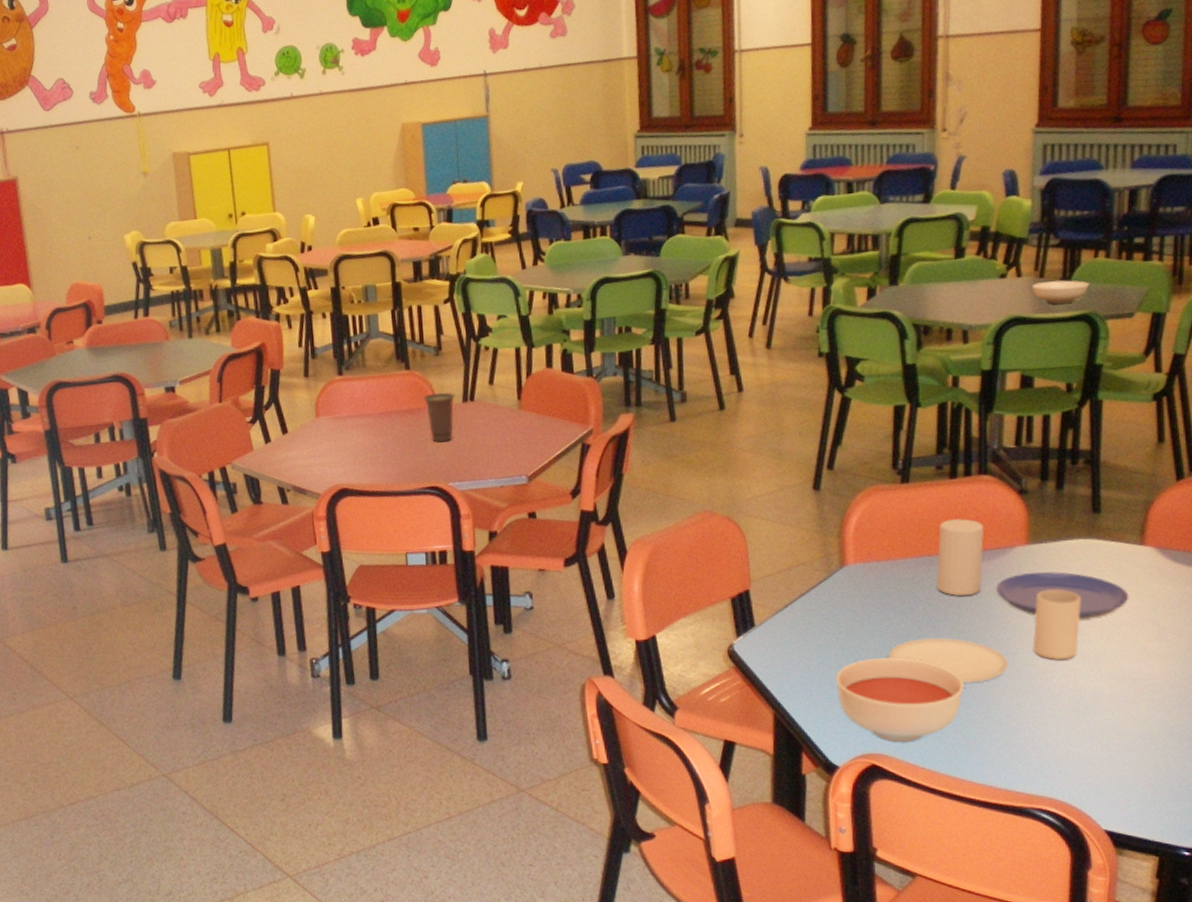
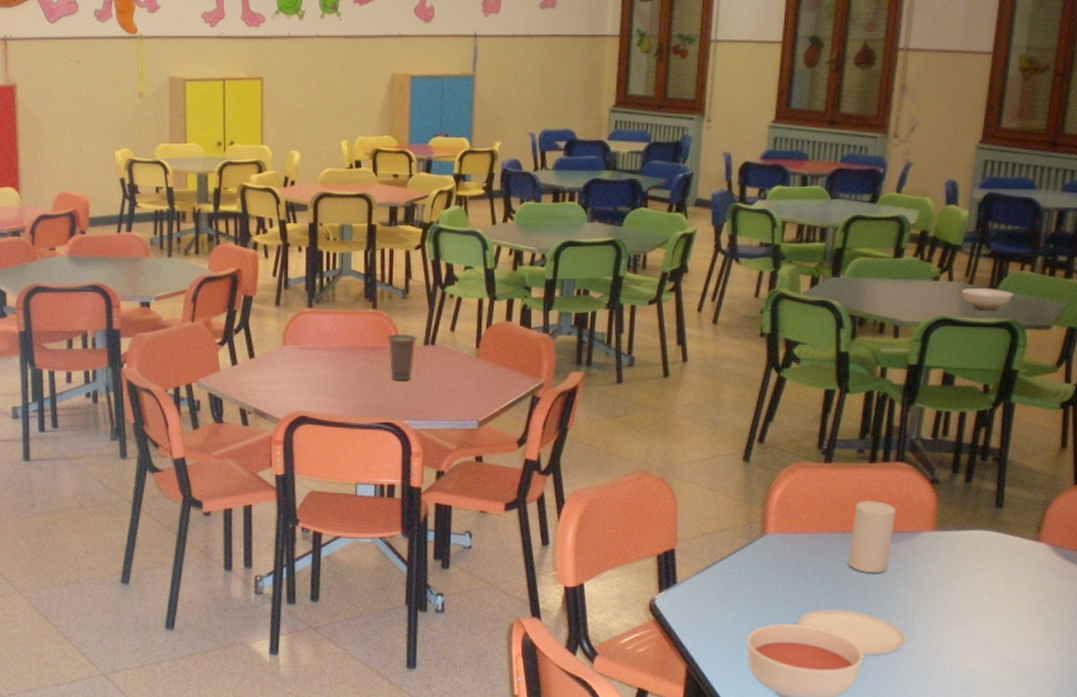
plate: present [996,572,1129,619] -> none [901,558,1021,606]
cup: present [1033,589,1081,660] -> none [929,575,977,641]

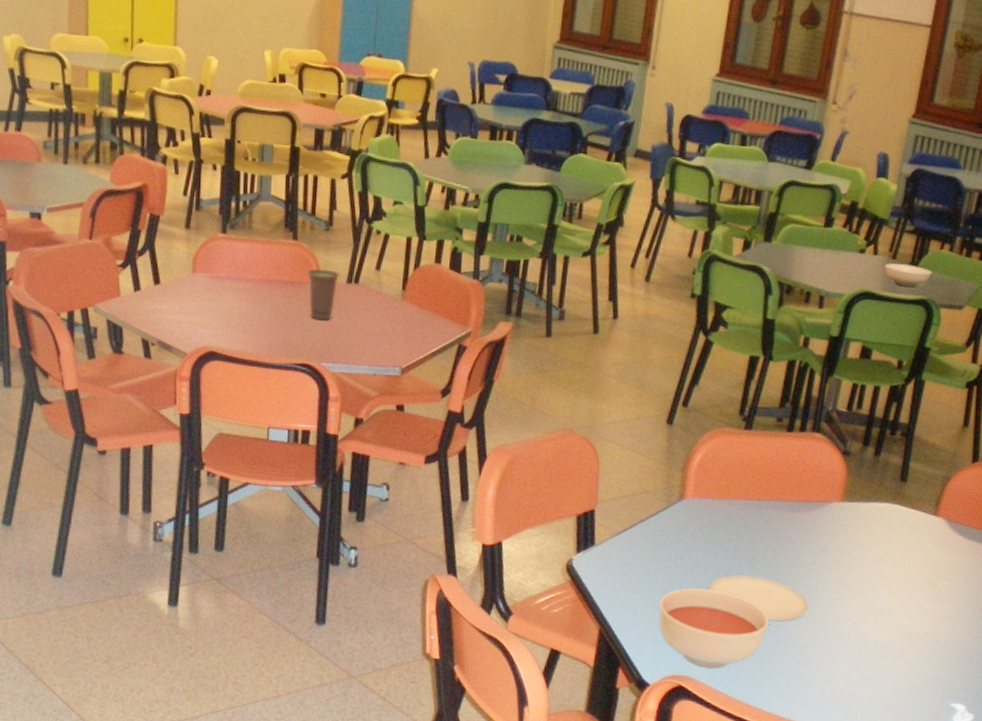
cup: present [847,501,896,574] -> none [760,469,809,542]

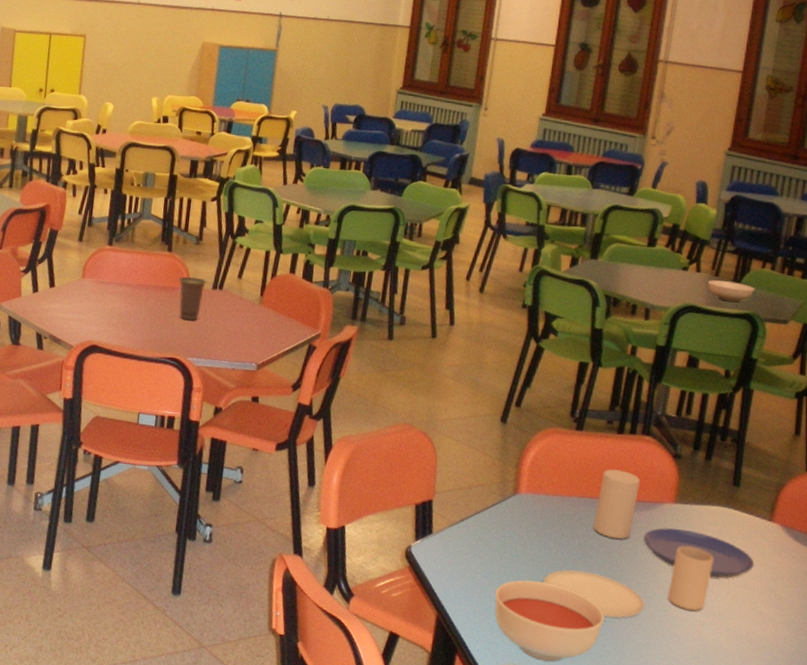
cup: none [760,469,809,542] -> present [593,469,641,540]
plate: none [810,527,918,576] -> present [643,528,755,578]
cup: none [831,545,878,609] -> present [667,546,713,611]

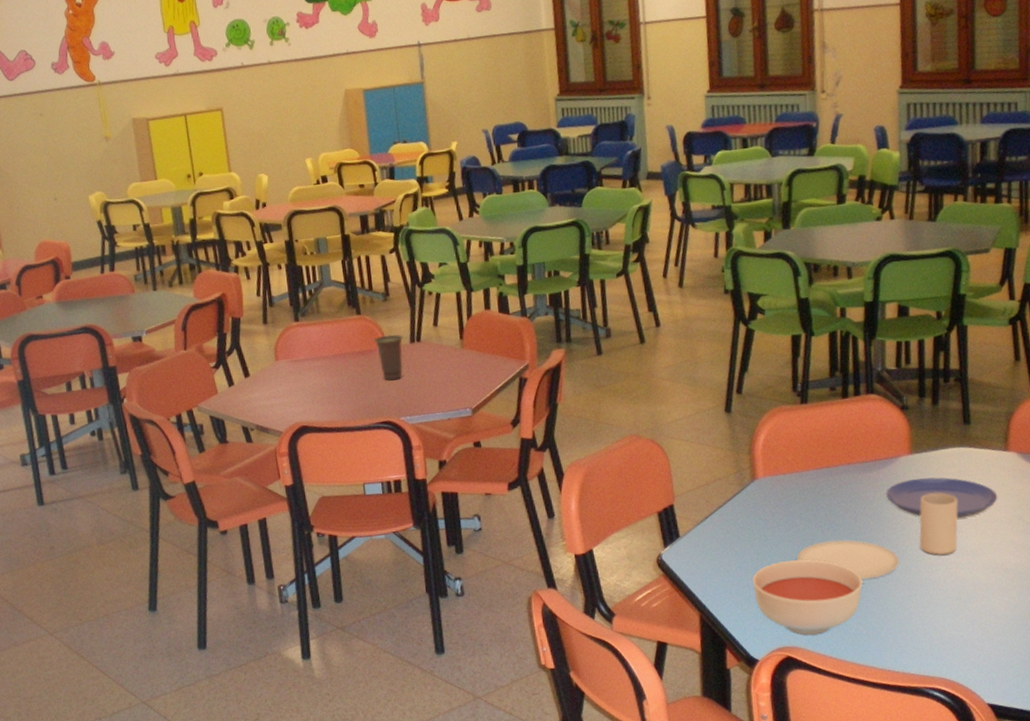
cup: present [593,469,641,540] -> none [835,433,874,503]
bowl: present [707,280,755,303] -> none [903,221,952,243]

